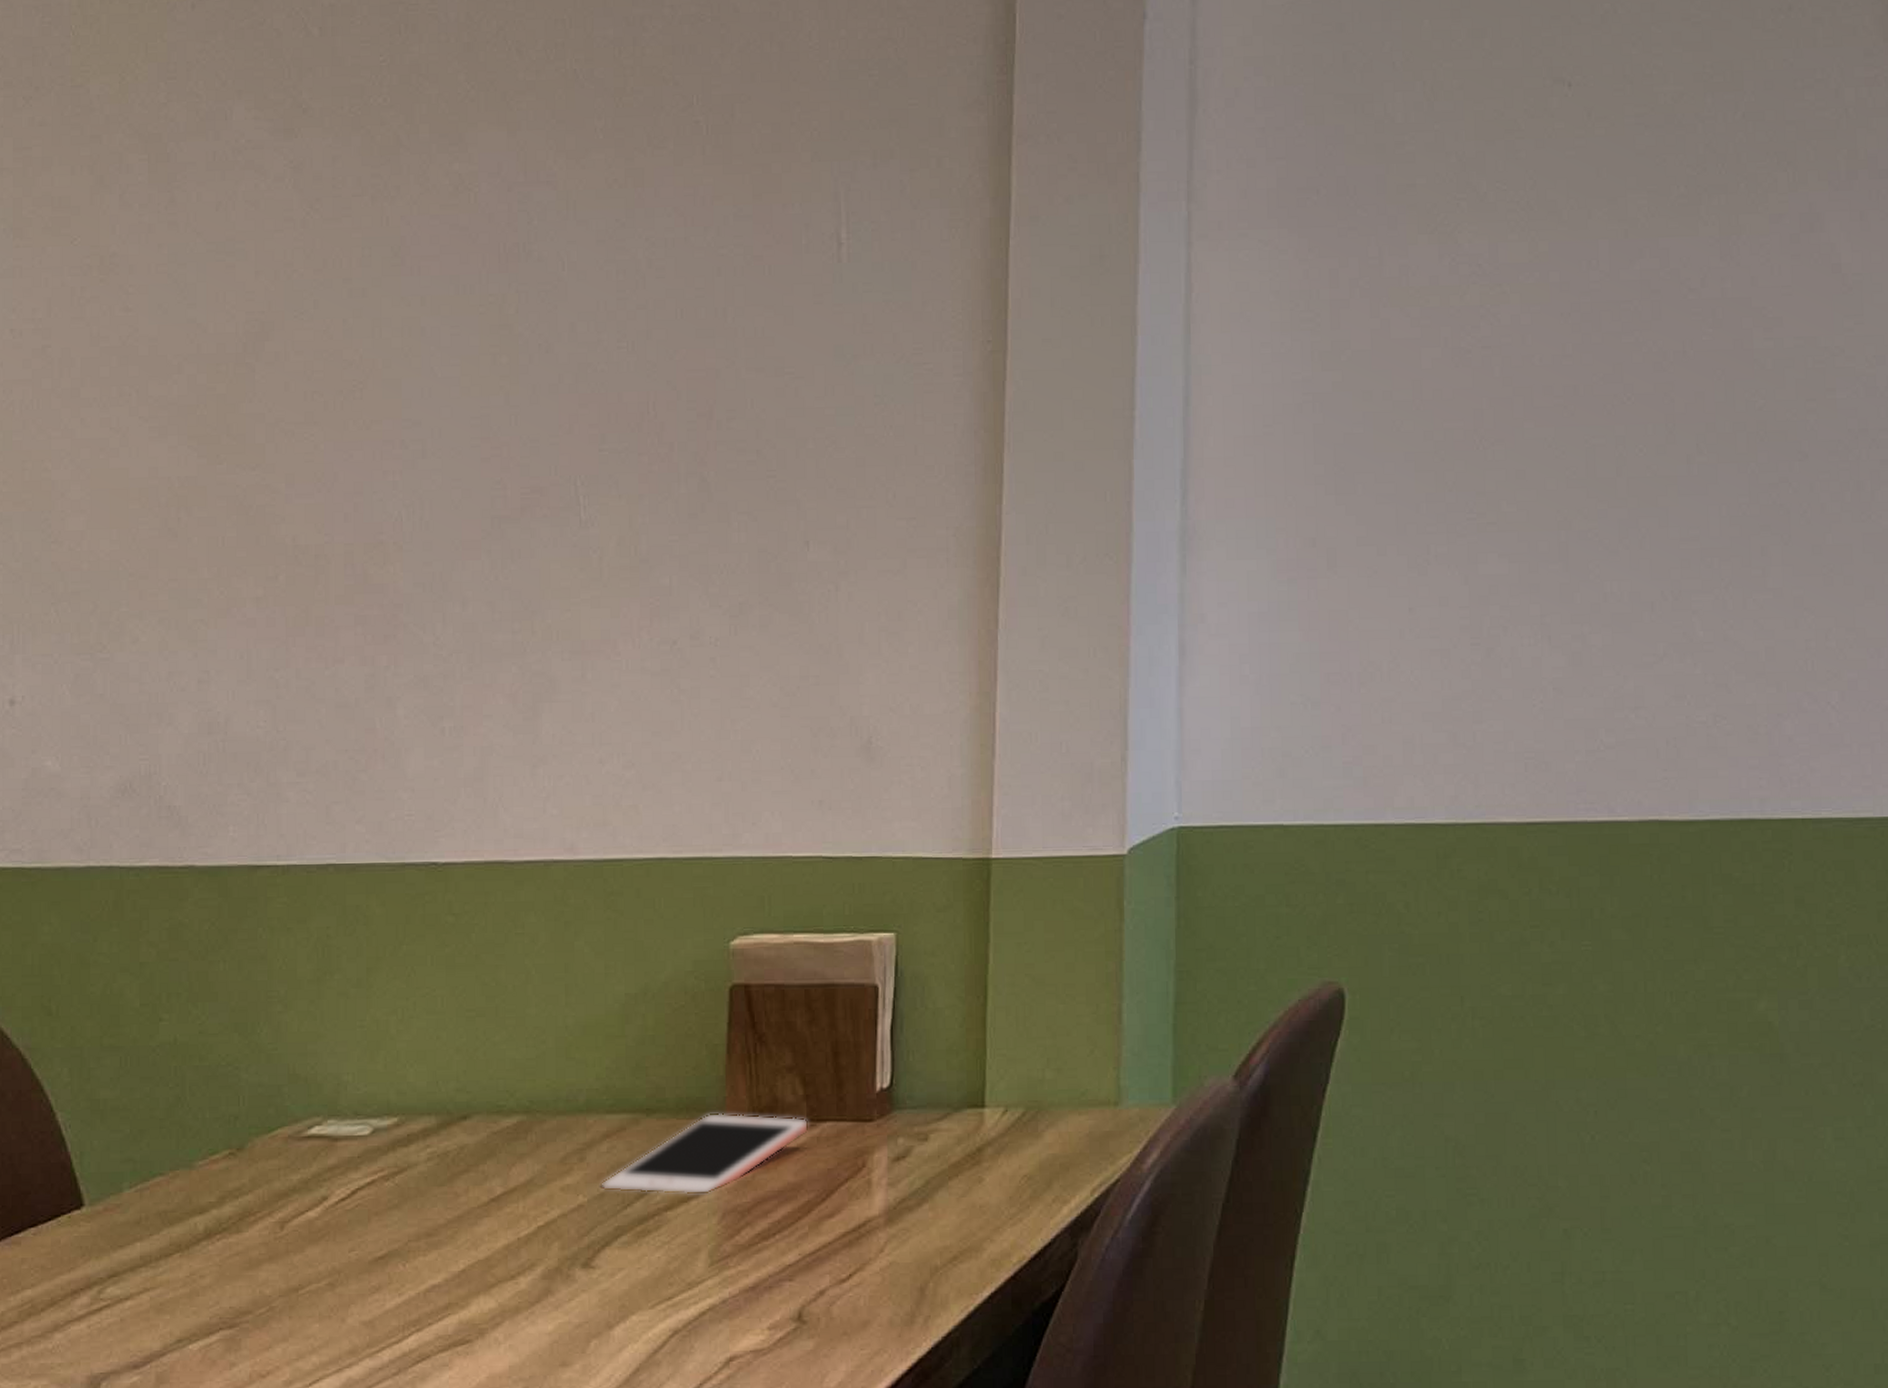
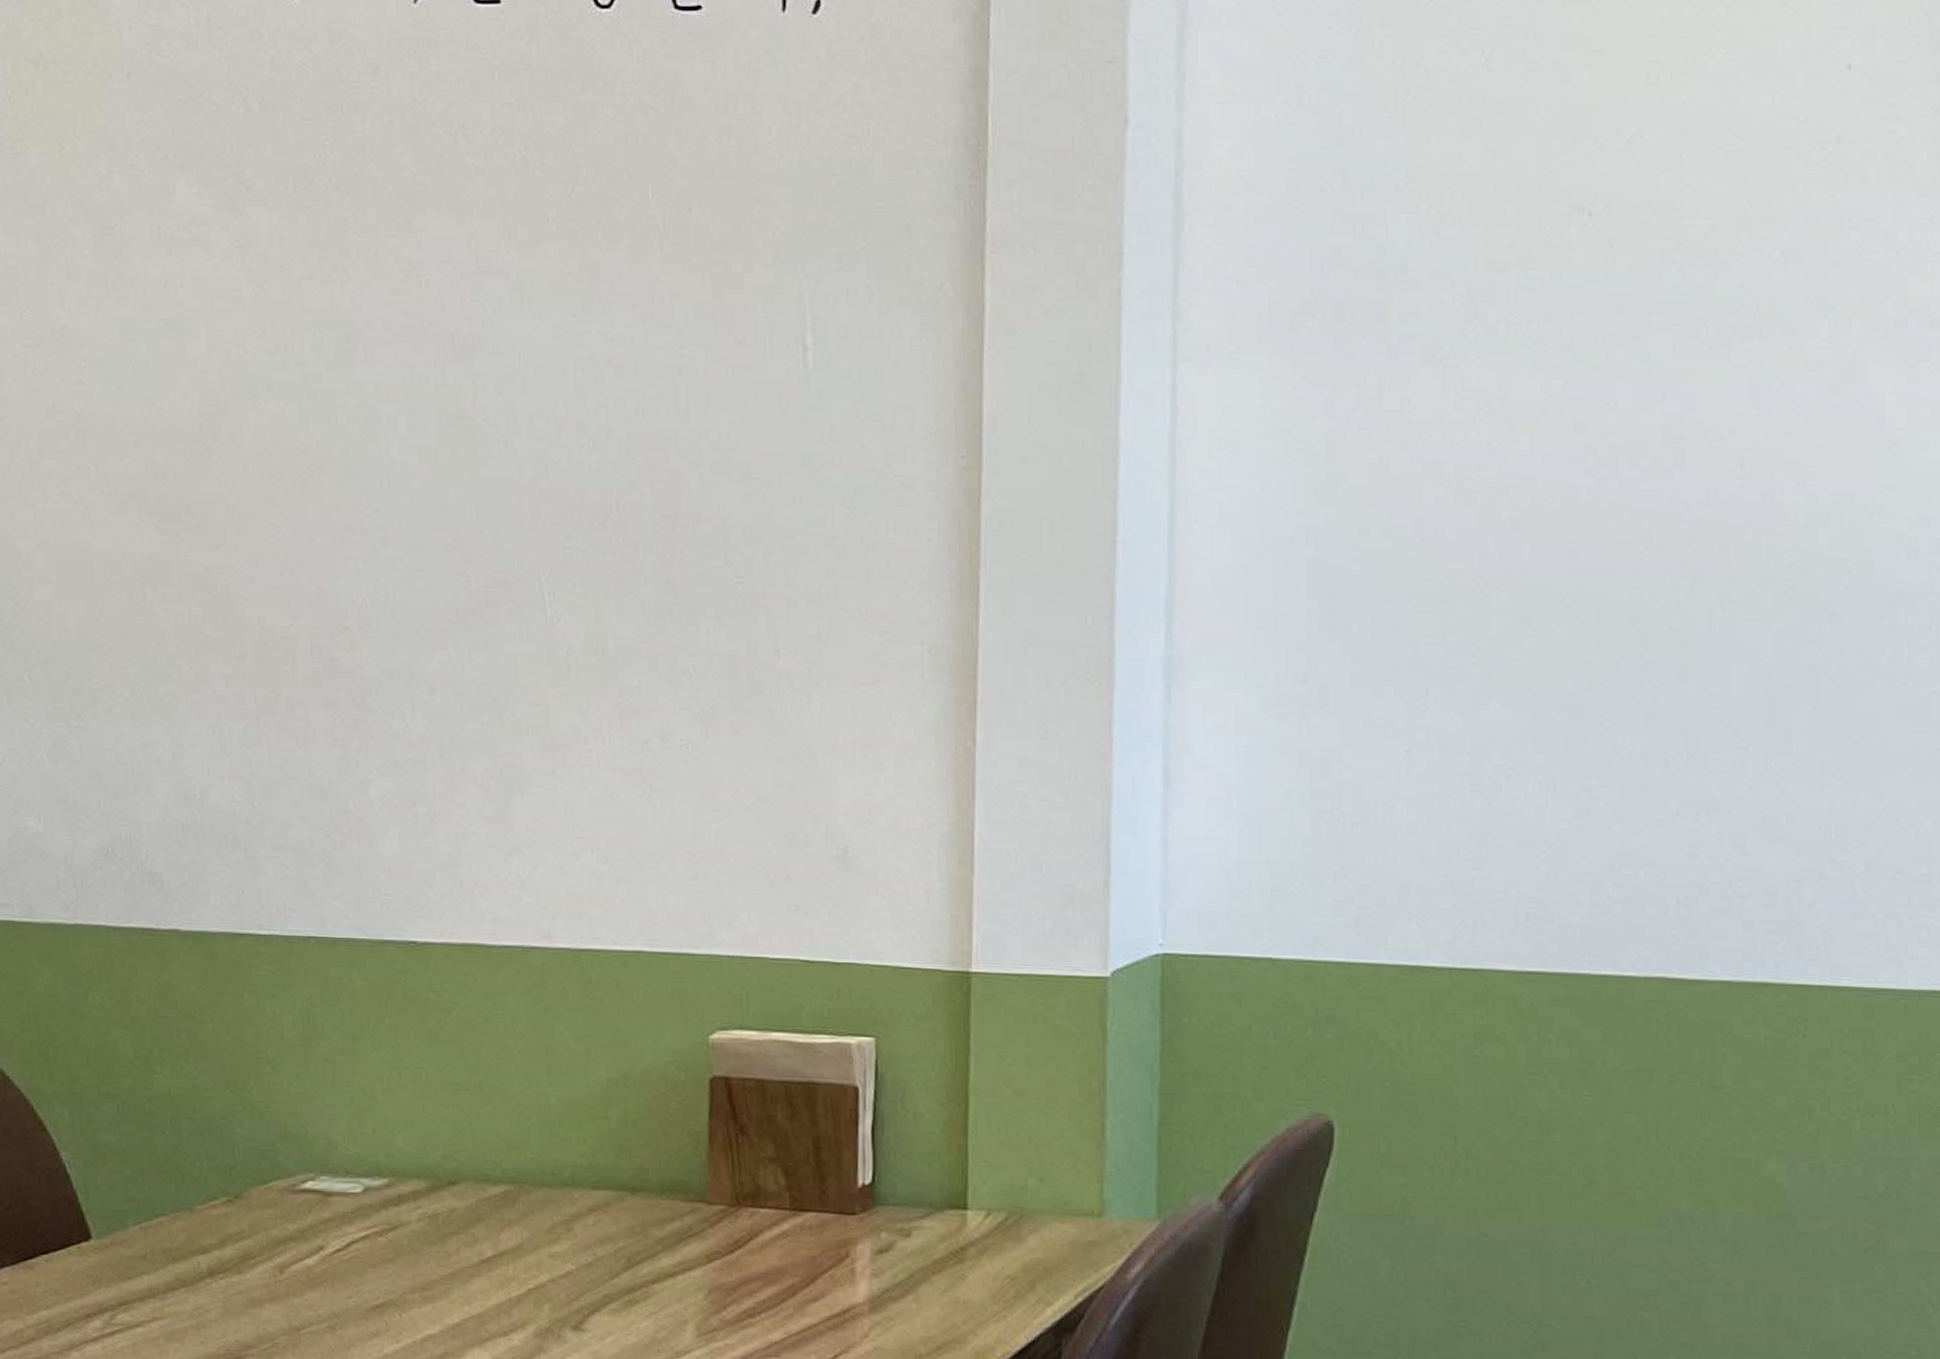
cell phone: present [601,1112,809,1195] -> none [588,1195,792,1271]

